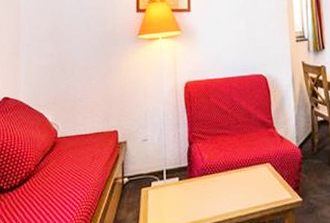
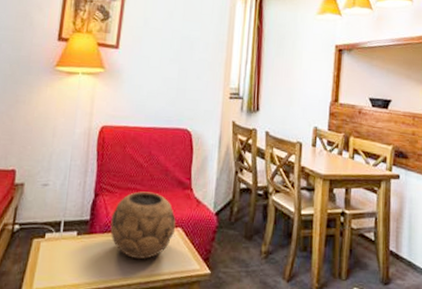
decorative bowl: none [206,134,265,196] -> present [110,191,176,260]

